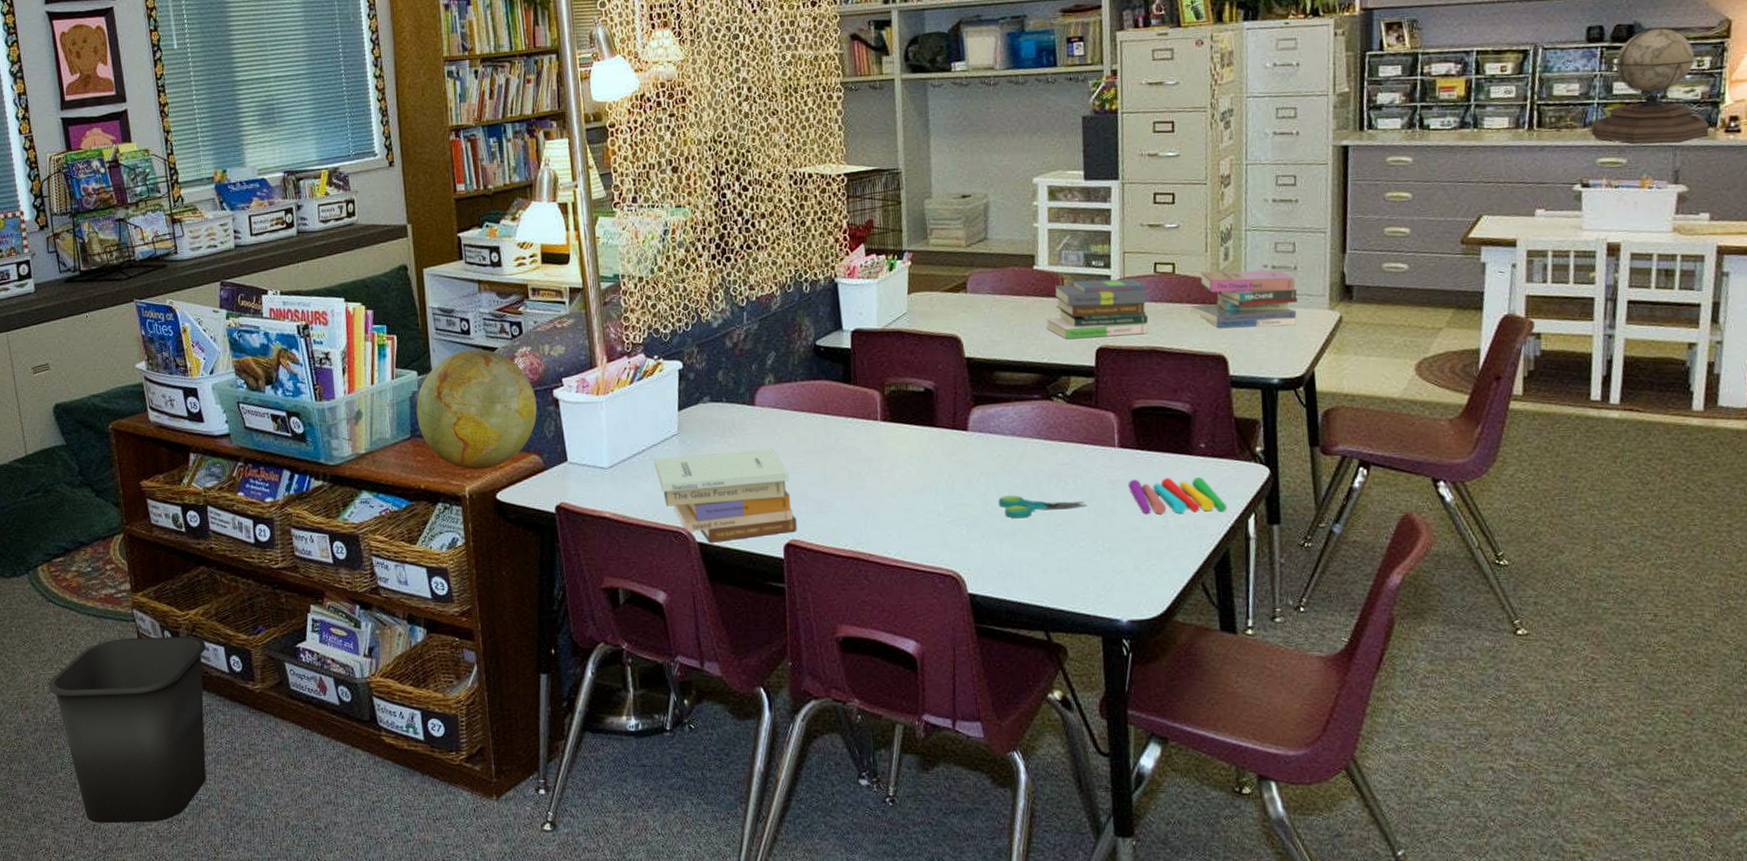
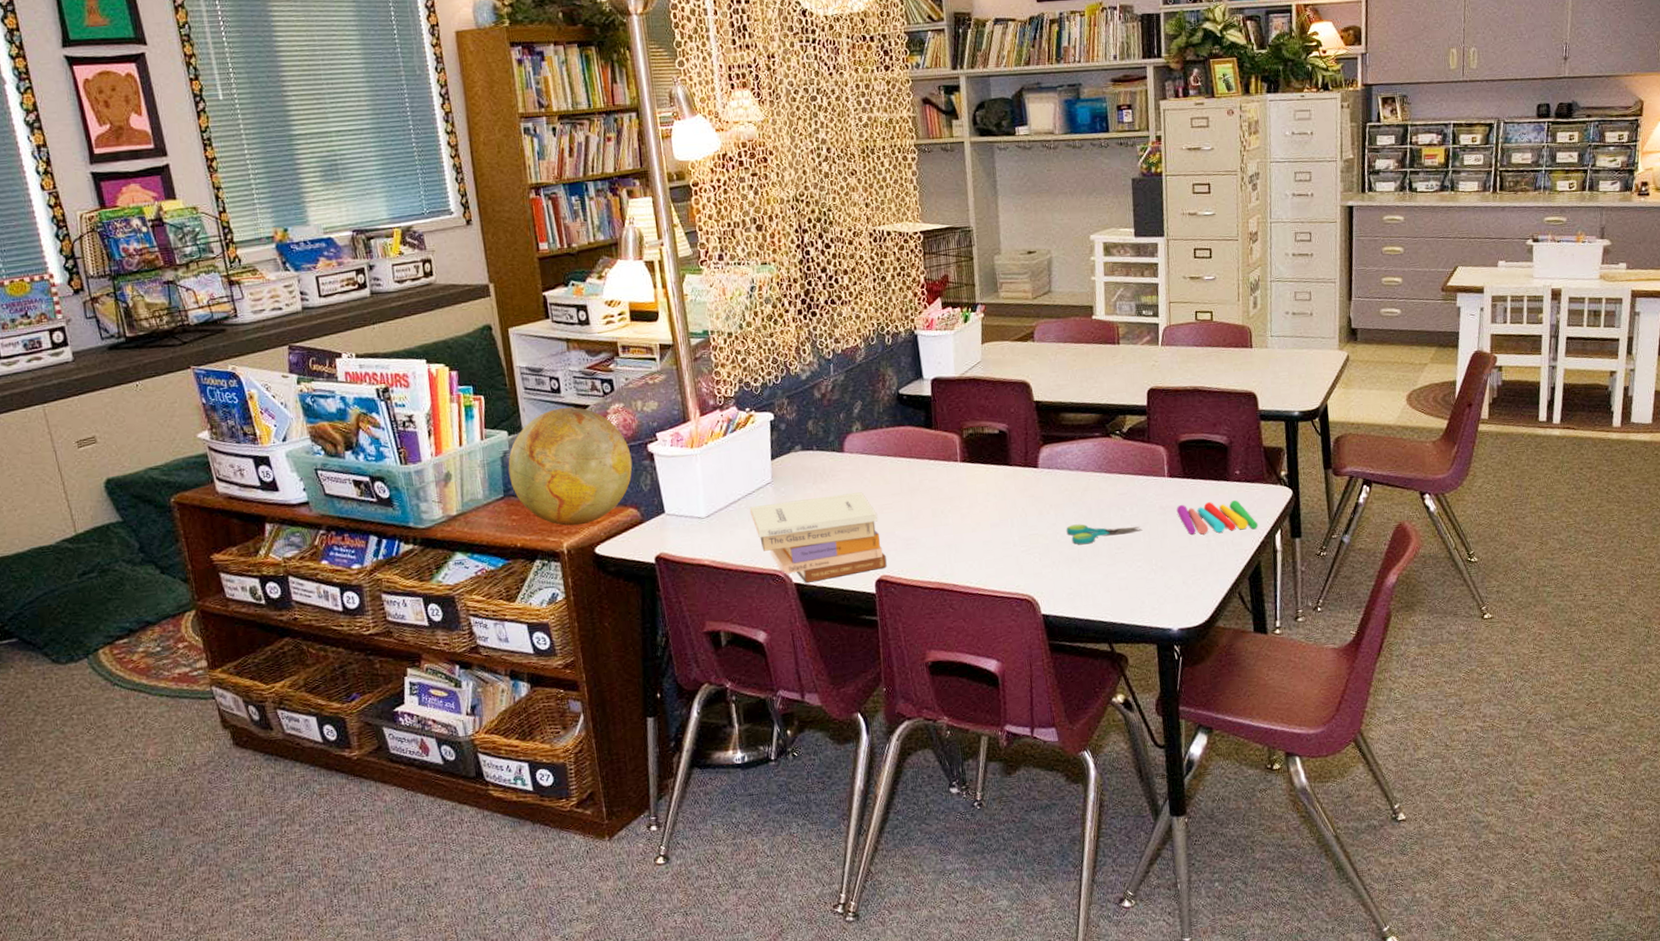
waste bin: present [48,636,207,823] -> none [119,709,305,906]
books: present [1046,278,1149,340] -> none [1104,325,1191,382]
books: present [1190,269,1298,329] -> none [1226,315,1314,369]
globe: present [1591,27,1710,144] -> none [1540,105,1627,205]

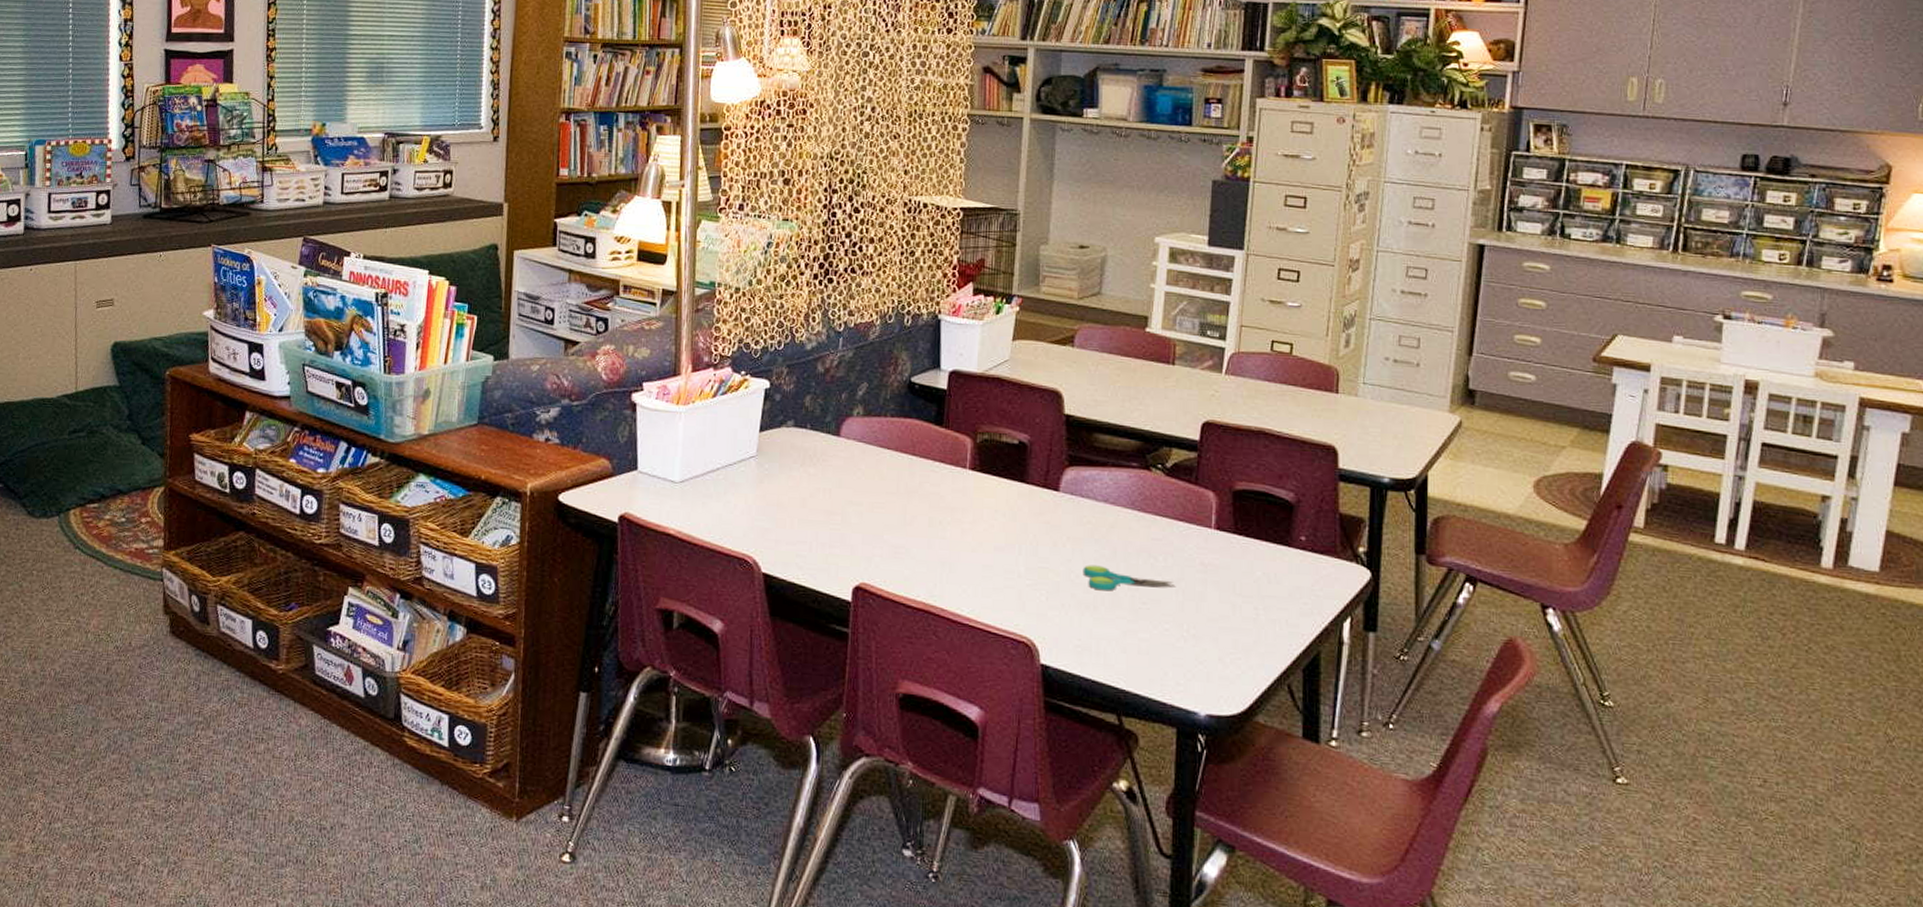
globe: present [508,407,633,526] -> none [486,340,614,468]
books: present [749,492,887,583] -> none [727,479,869,576]
marker: present [1176,500,1259,535] -> none [1220,564,1323,612]

